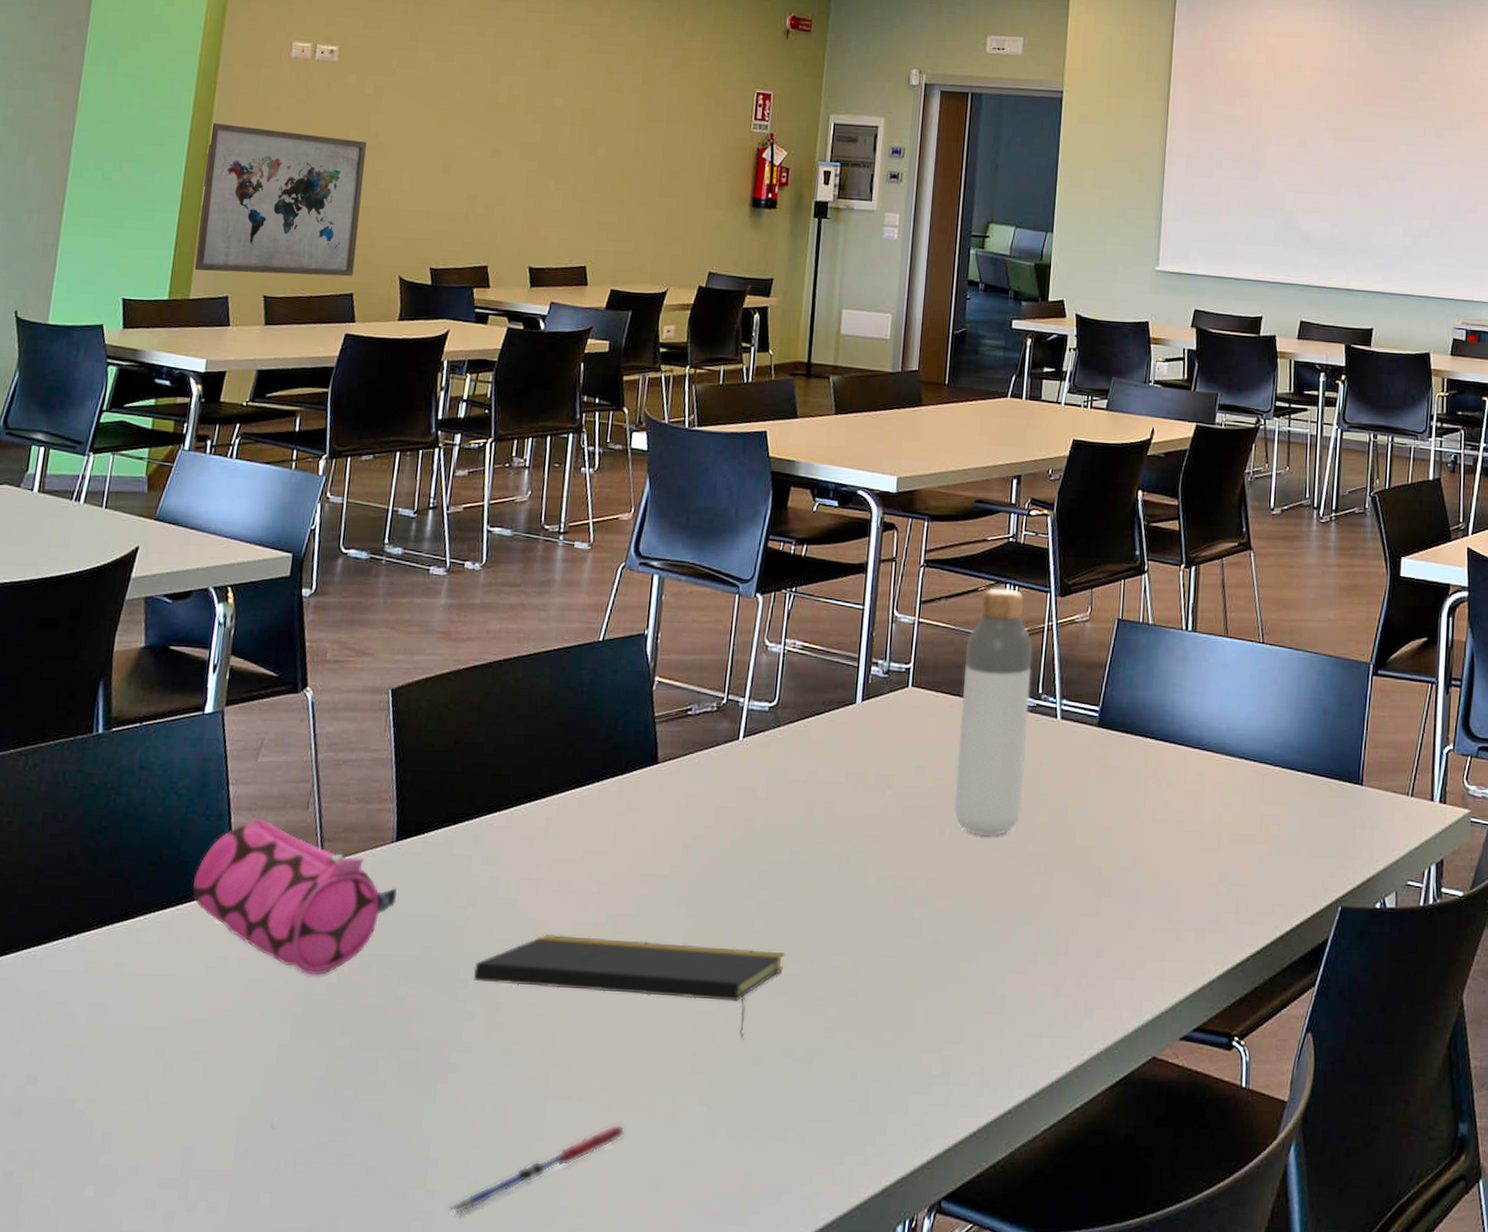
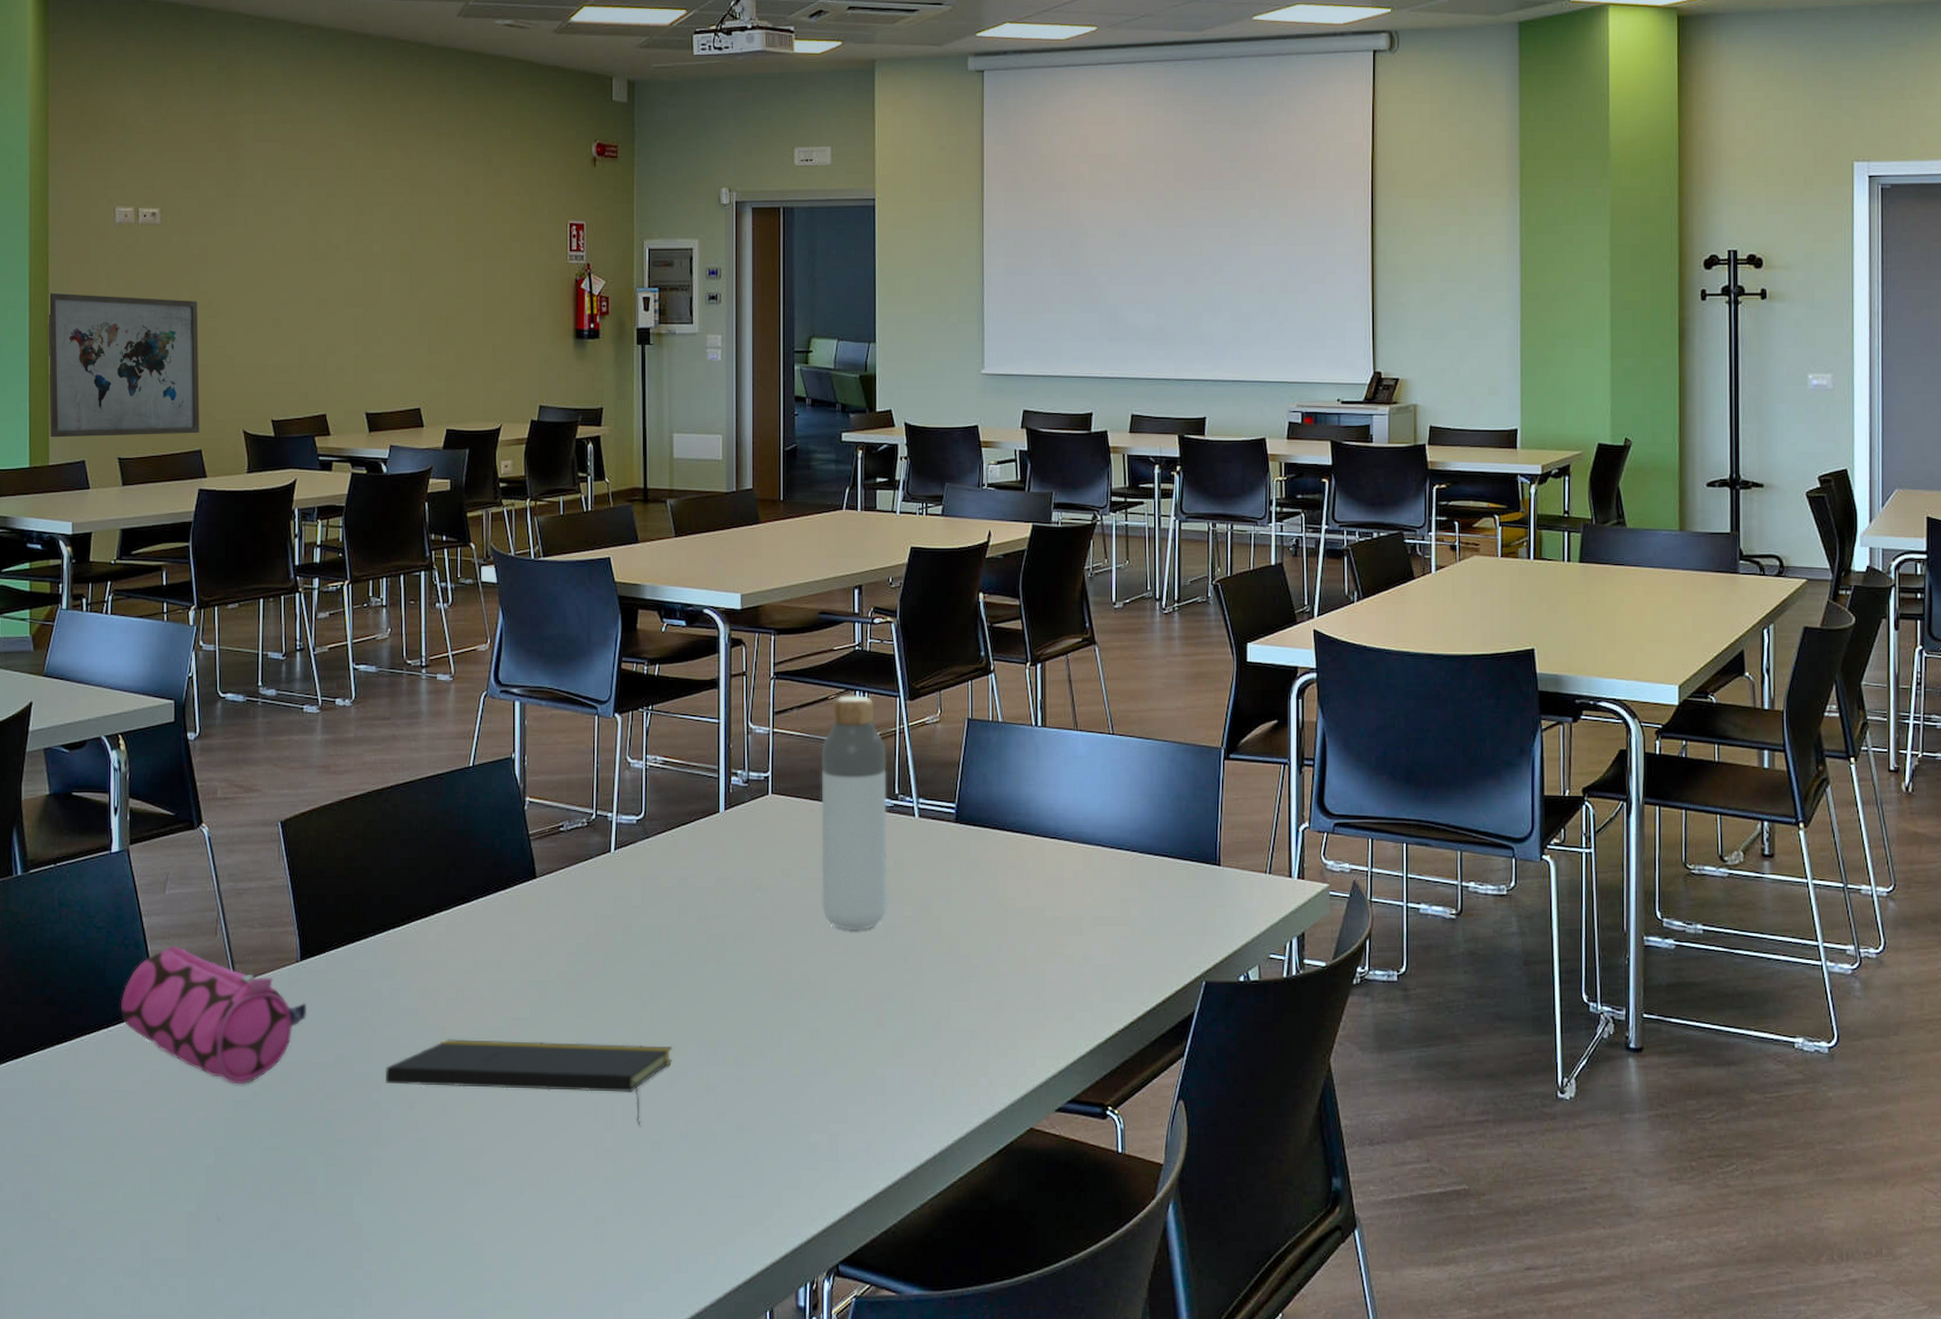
pen: present [448,1124,626,1215] -> none [384,1207,540,1291]

